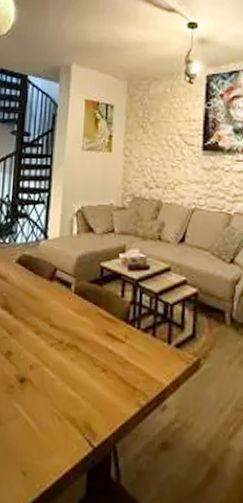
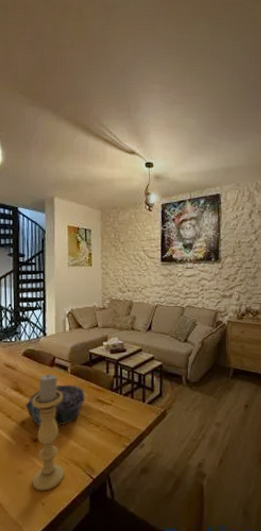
candle holder: none [13,290,63,455] -> present [32,374,64,491]
decorative bowl: none [14,306,91,366] -> present [25,384,85,427]

